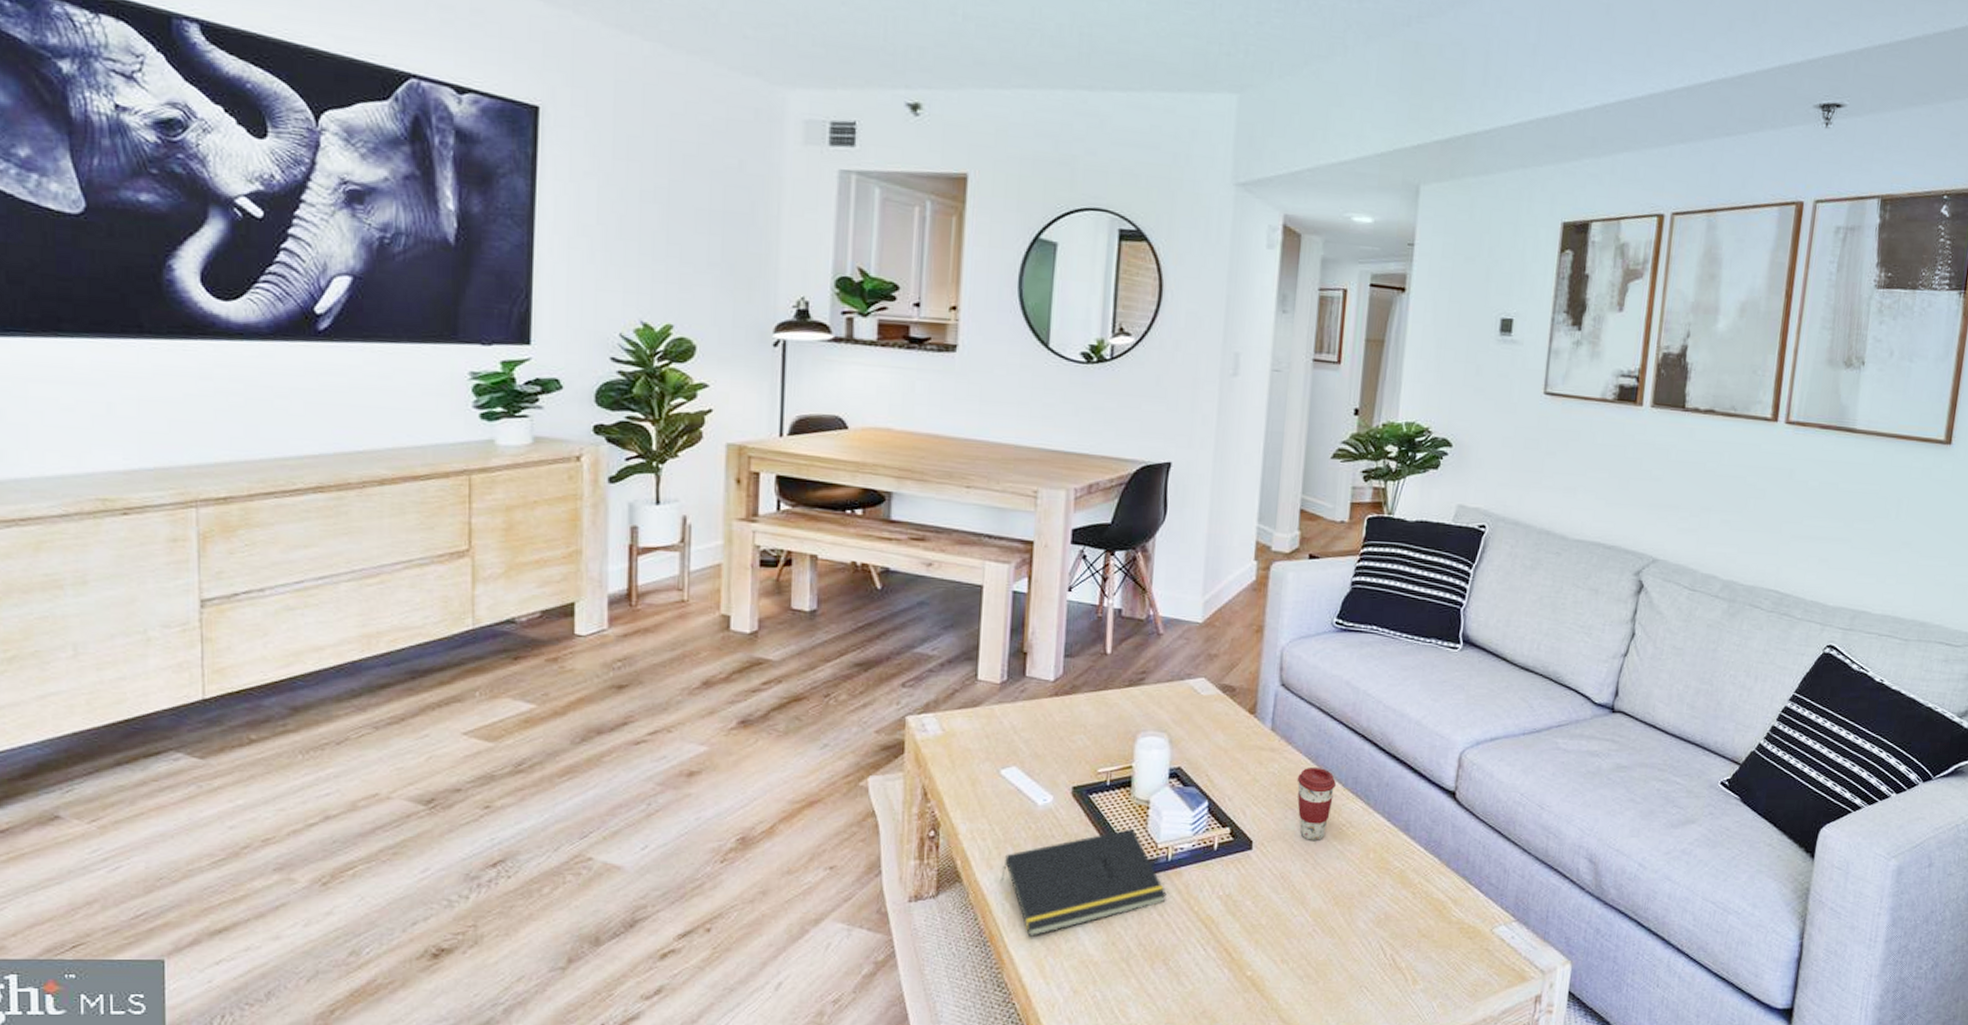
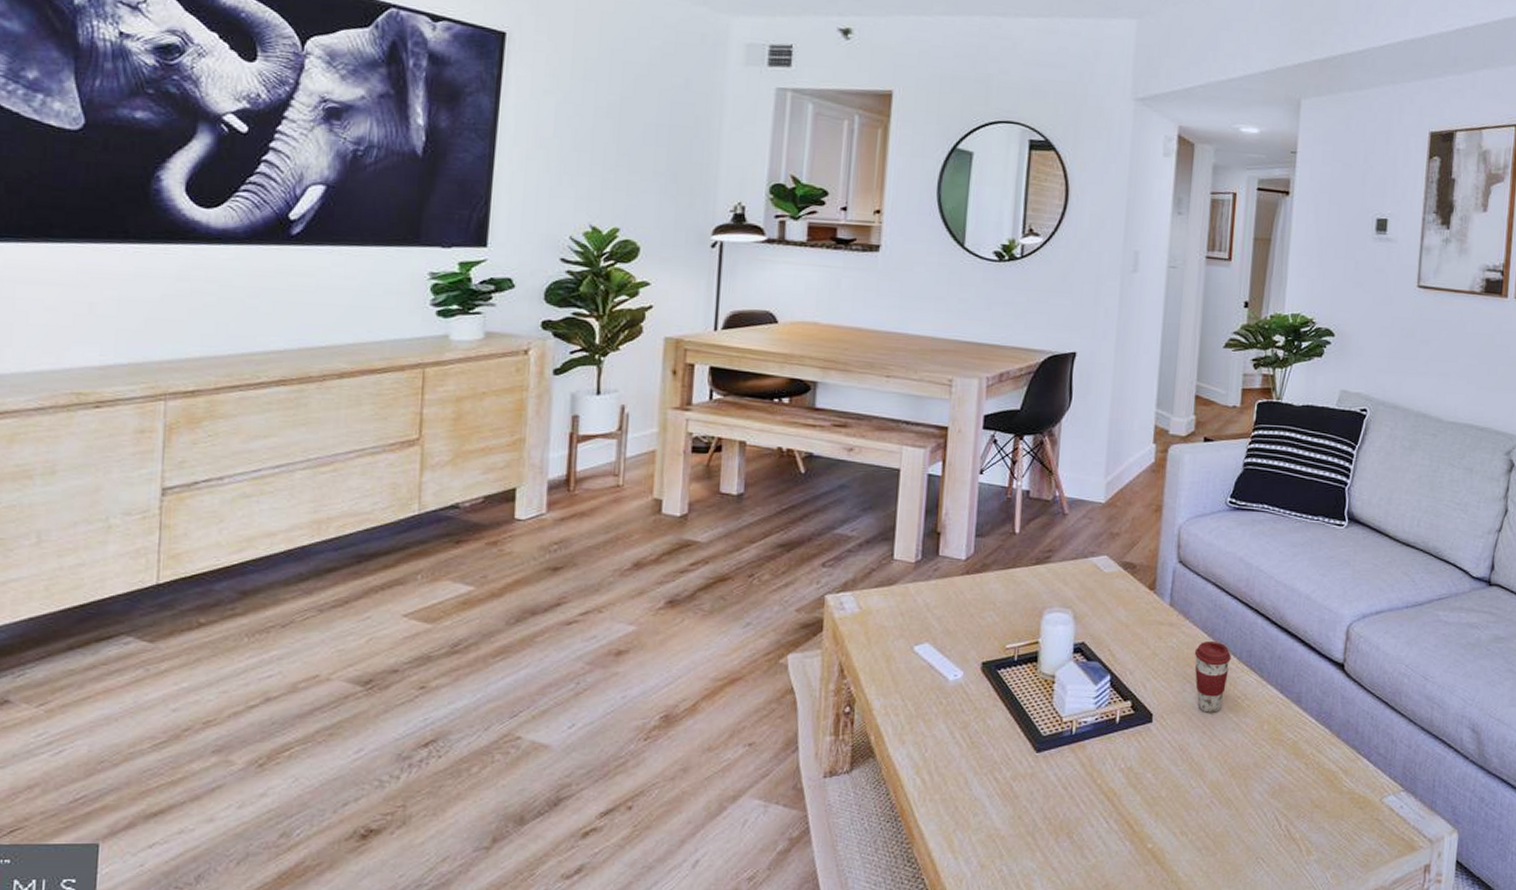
notepad: present [1001,828,1167,937] -> none [912,703,1071,811]

